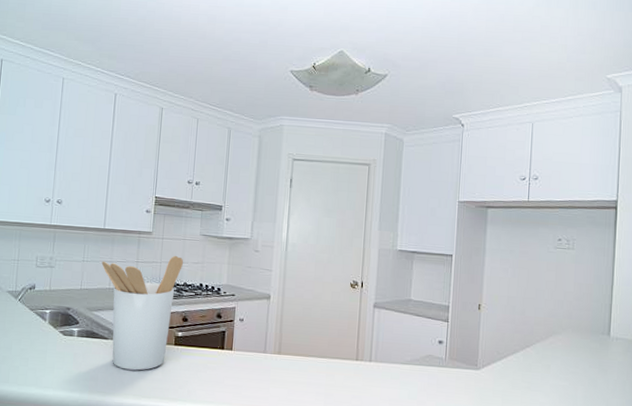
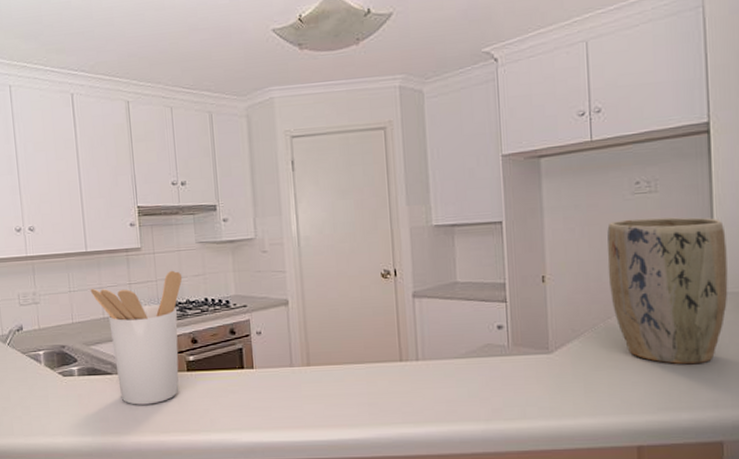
plant pot: none [530,267,622,394] -> present [607,217,728,365]

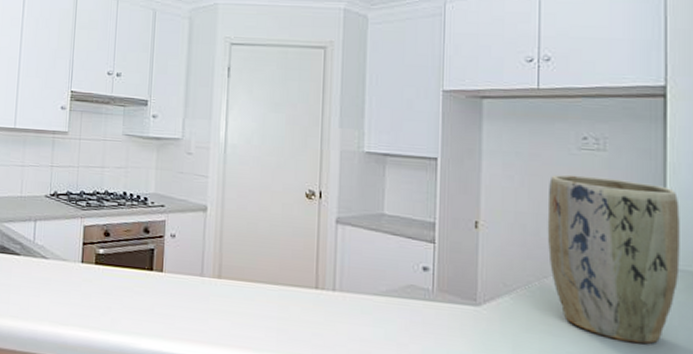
utensil holder: present [90,270,183,405] -> none [12,158,105,293]

